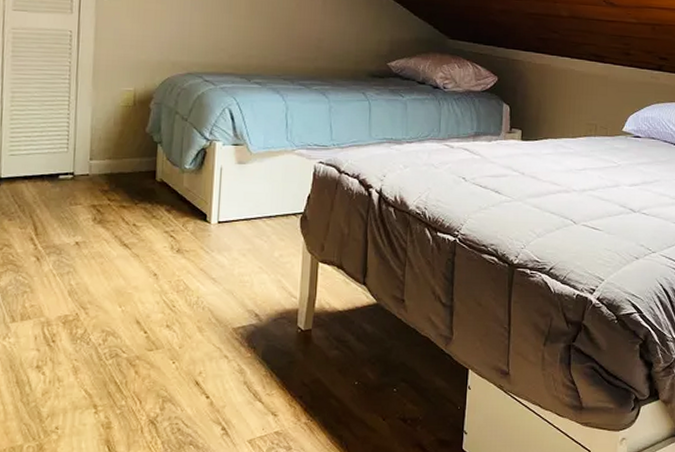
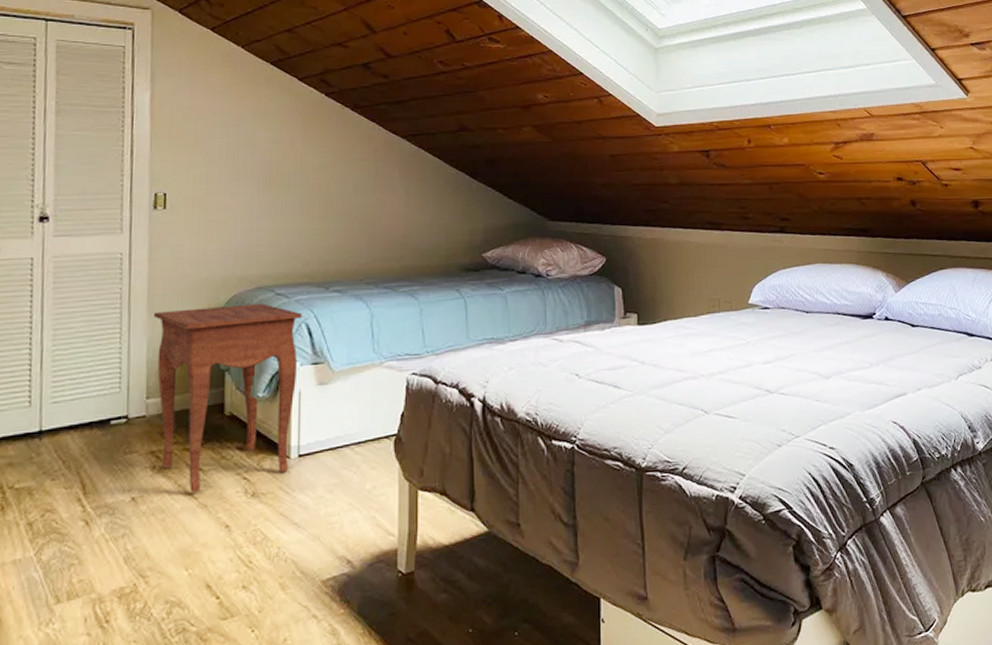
side table: none [98,85,226,244] -> present [154,303,302,494]

